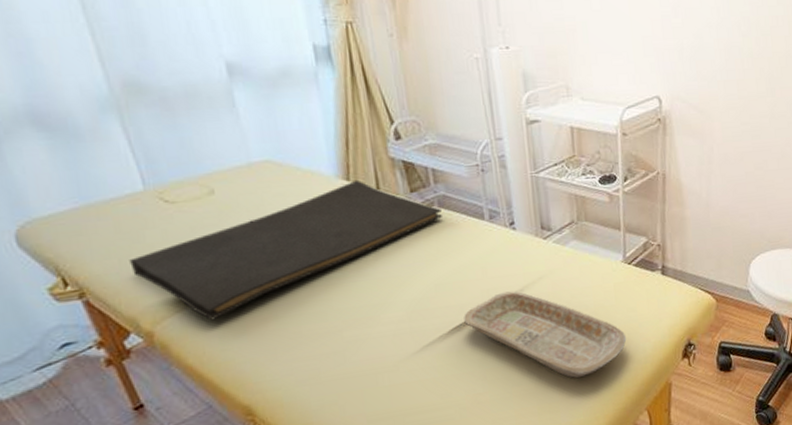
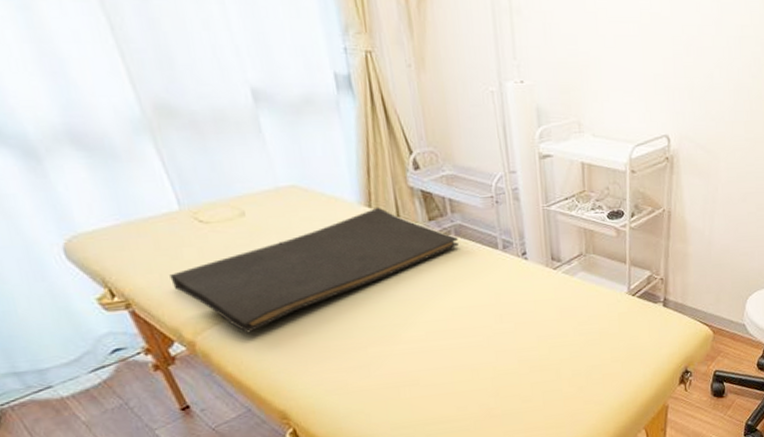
tray: present [464,291,627,379] -> none [478,316,629,398]

